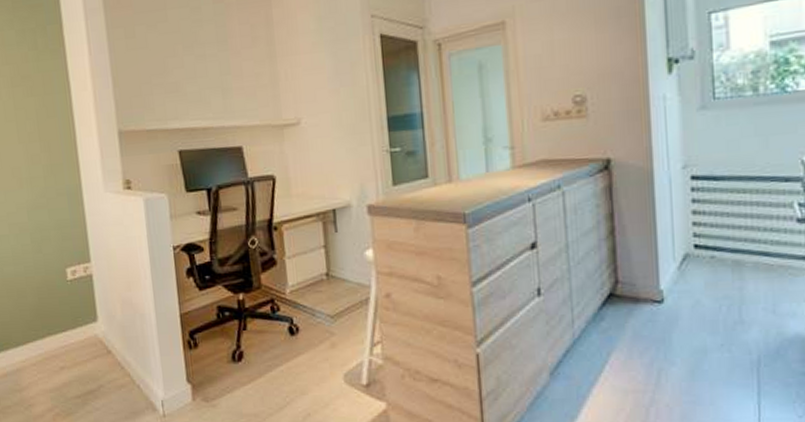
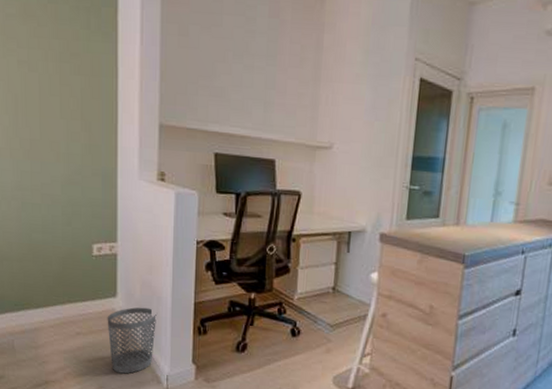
wastebasket: none [90,328,144,406] -> present [107,307,156,374]

